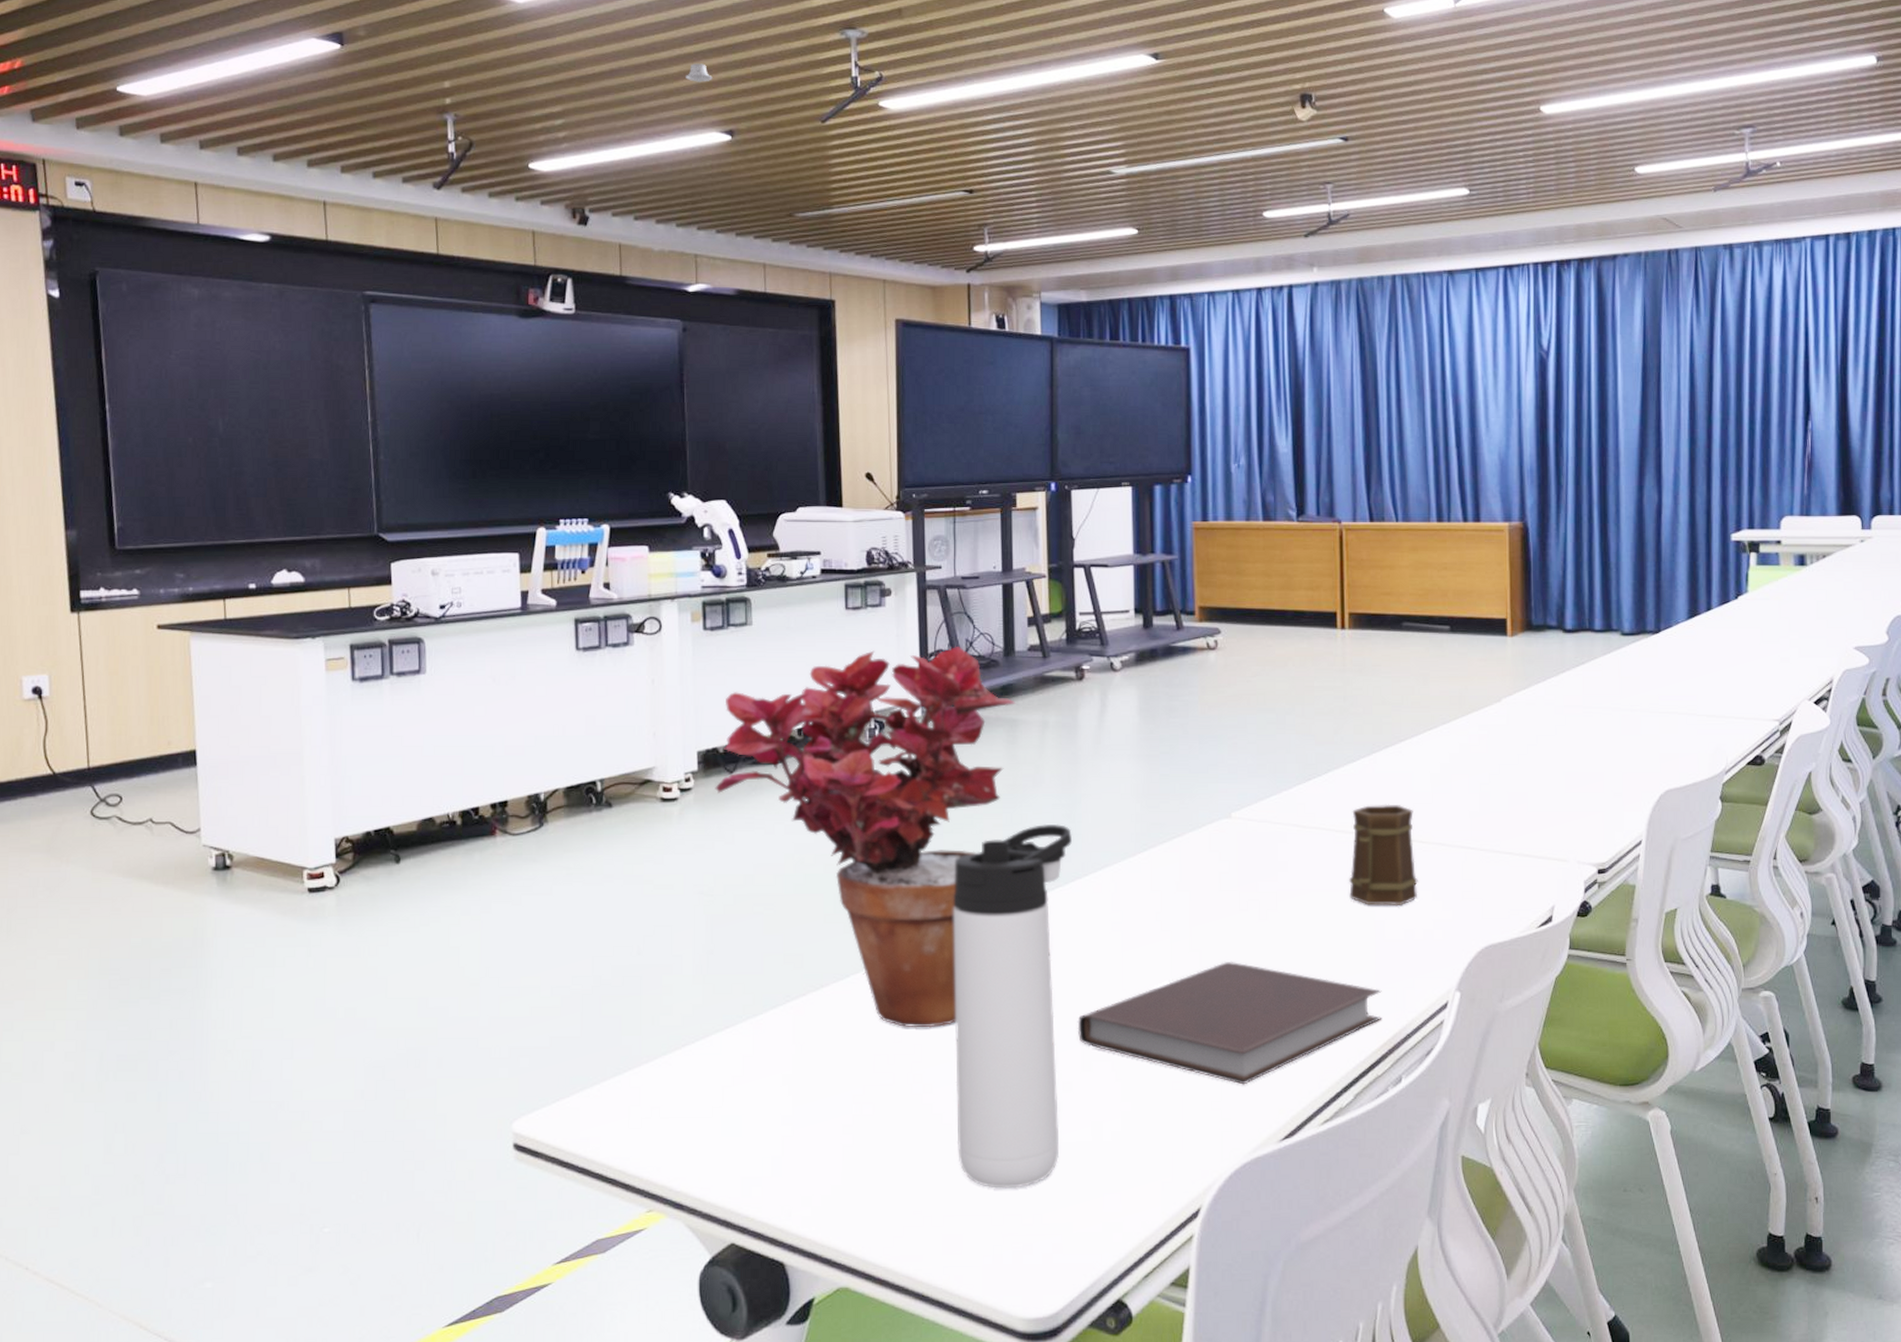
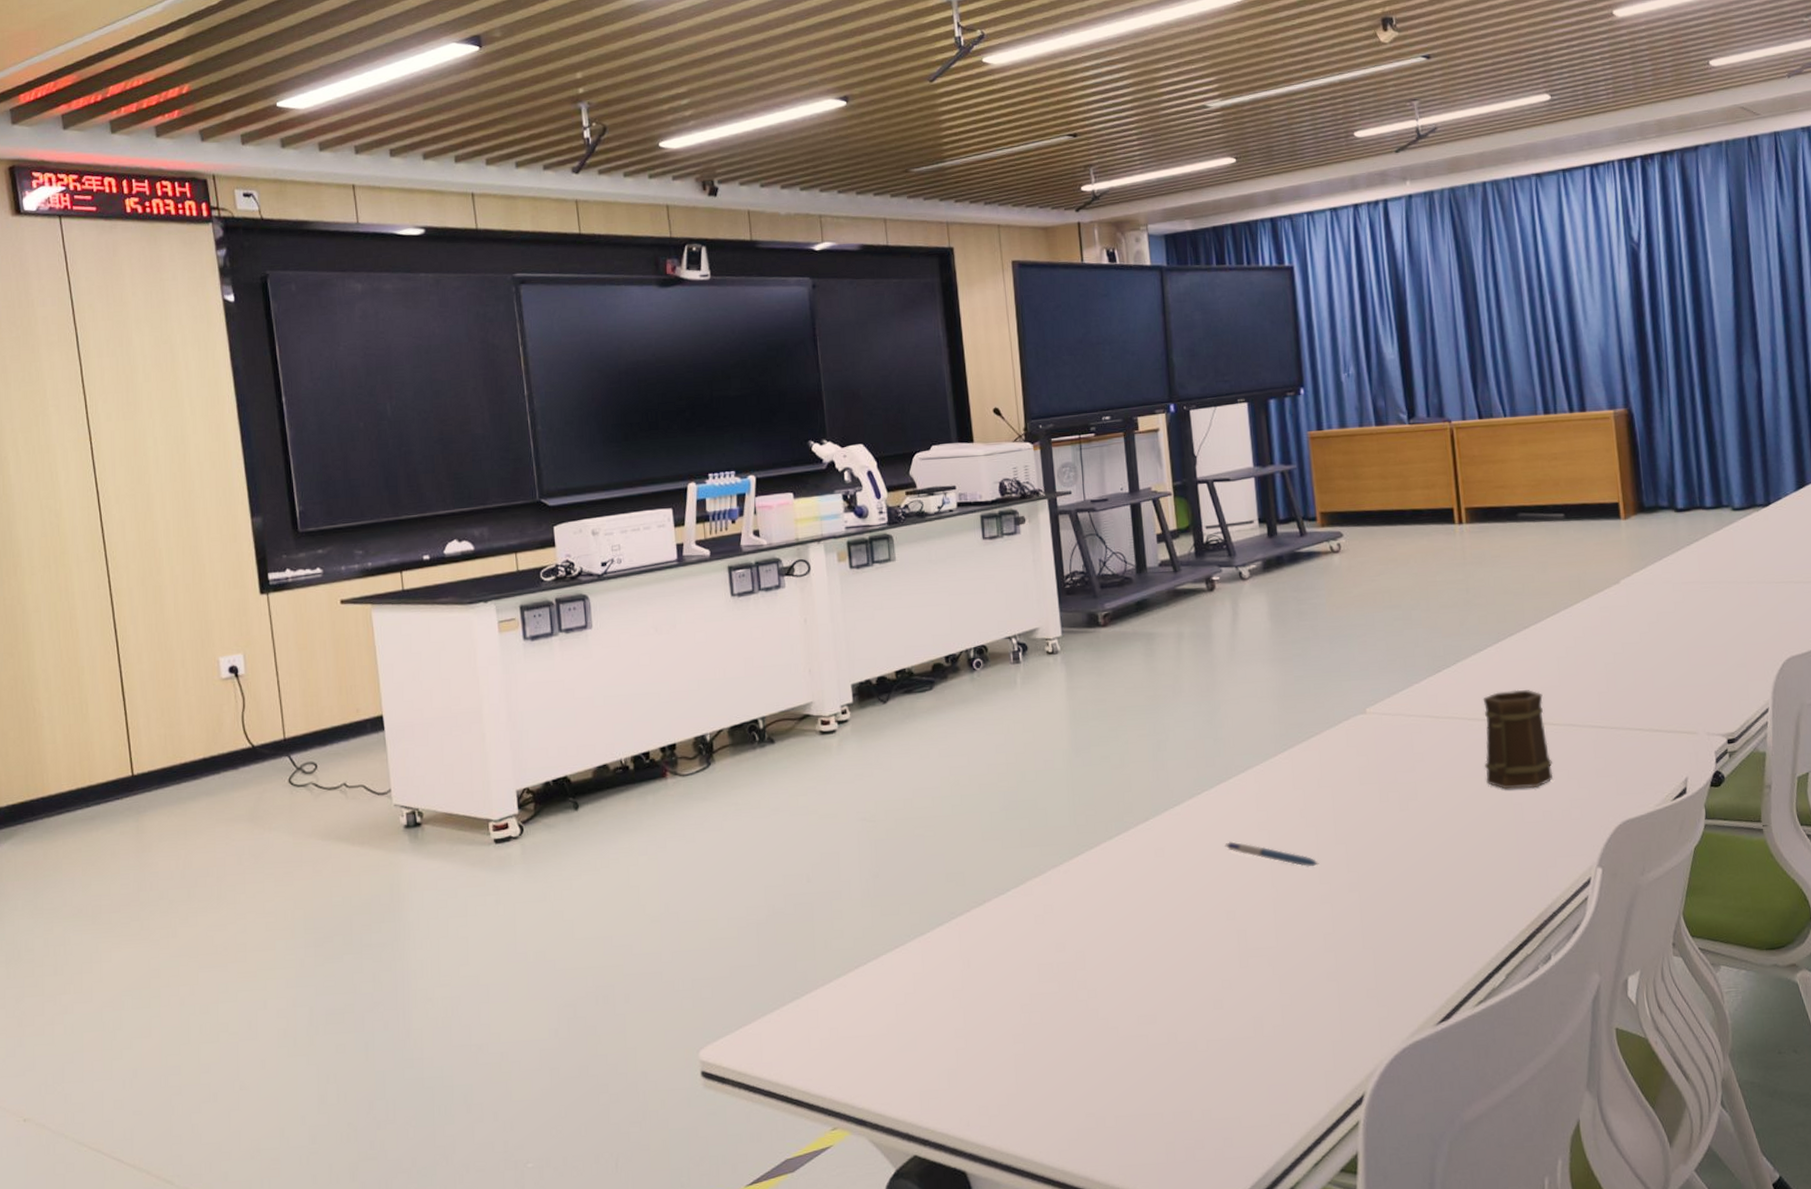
recessed light: present [686,63,713,82] -> none [800,36,825,54]
potted plant: present [715,645,1016,1028] -> none [870,566,1152,937]
thermos bottle: present [953,824,1072,1189] -> none [1103,731,1223,1087]
pen: none [1076,941,1172,972] -> present [1225,841,1319,868]
notebook: present [1077,961,1382,1085] -> none [1231,852,1528,972]

